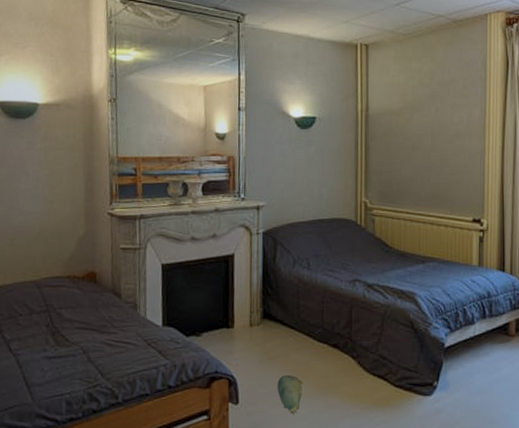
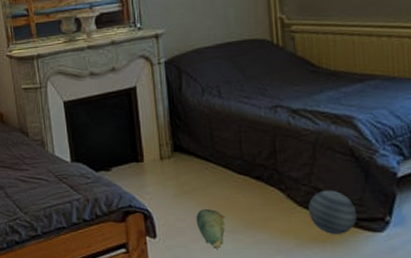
decorative ball: none [374,357,412,398] -> present [308,190,357,234]

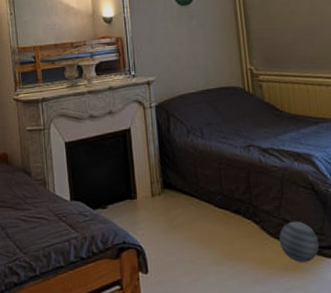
plush toy: present [196,209,226,249] -> none [183,243,210,281]

